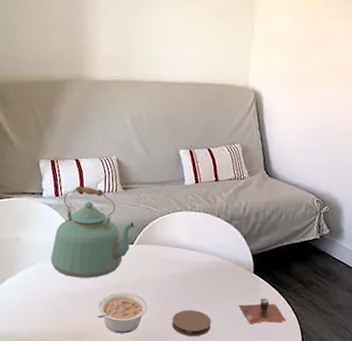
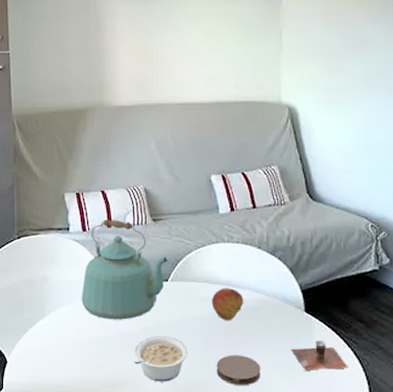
fruit: none [172,251,201,281] -> present [211,288,244,321]

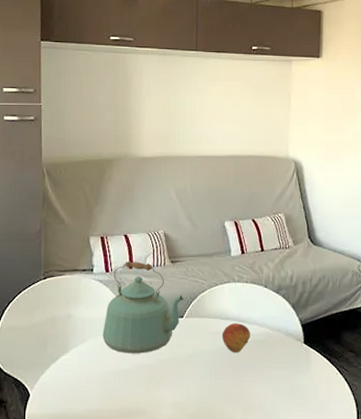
legume: present [133,336,188,382] -> none [149,368,200,410]
coaster: present [216,355,261,385] -> none [224,383,264,410]
cup: present [291,341,348,371] -> none [291,369,340,396]

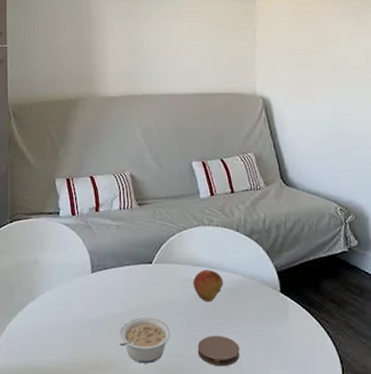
kettle: present [102,260,184,354] -> none [69,203,152,302]
legume: none [149,368,200,410] -> present [119,317,171,364]
coaster: none [224,383,264,410] -> present [197,336,240,366]

